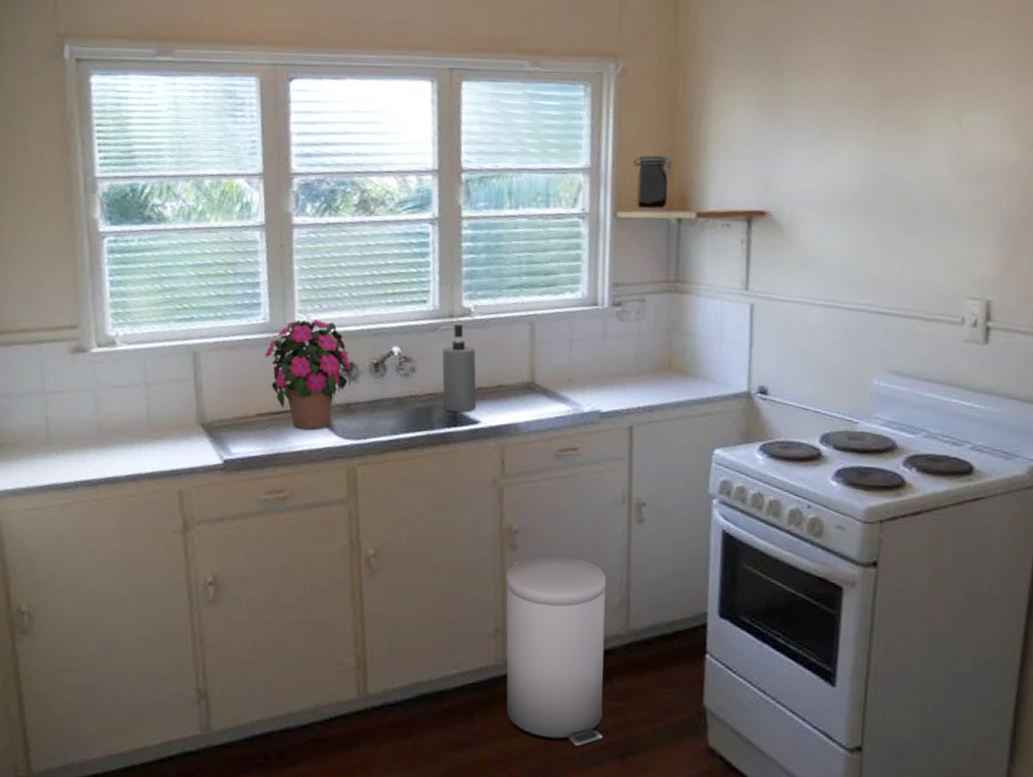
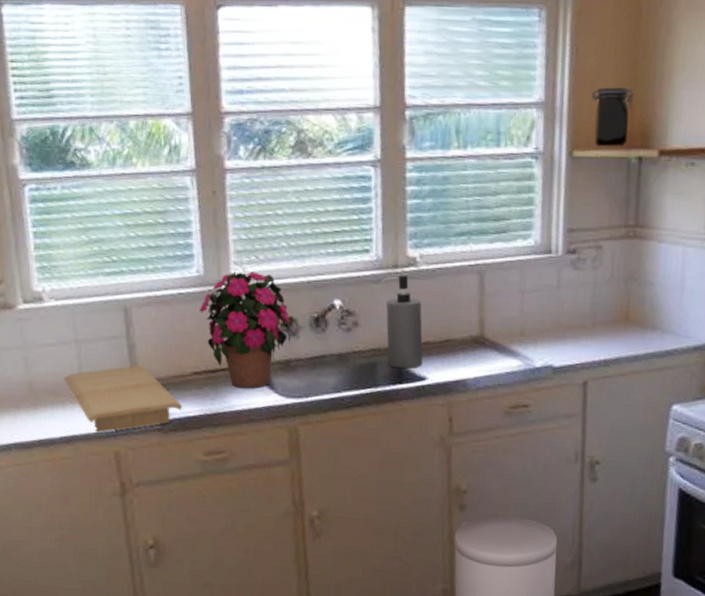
cutting board: none [132,407,246,472] -> present [64,365,183,434]

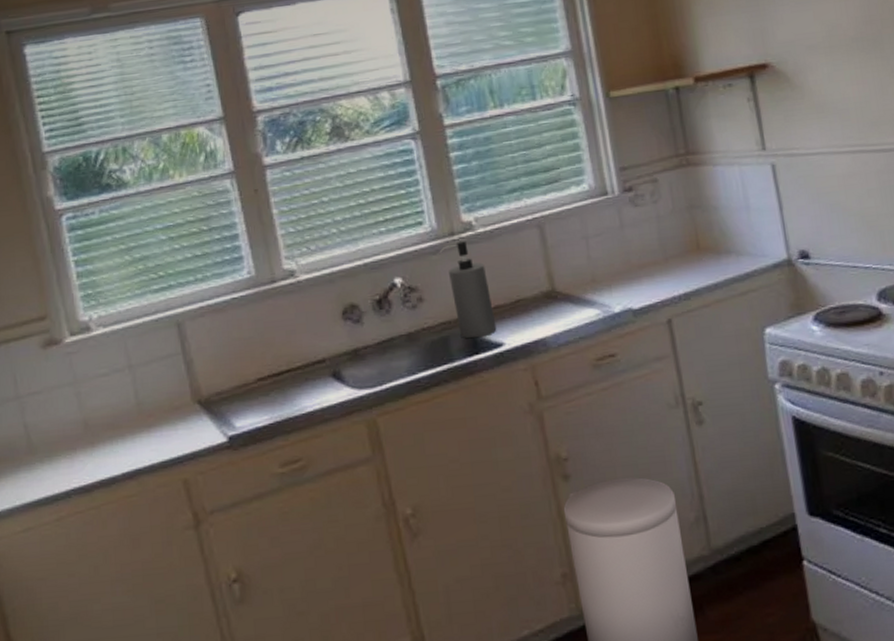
cutting board: present [64,365,183,434] -> none [120,381,251,463]
potted flower: present [200,269,294,389] -> none [256,263,358,388]
jar: present [592,87,634,147] -> none [617,23,661,84]

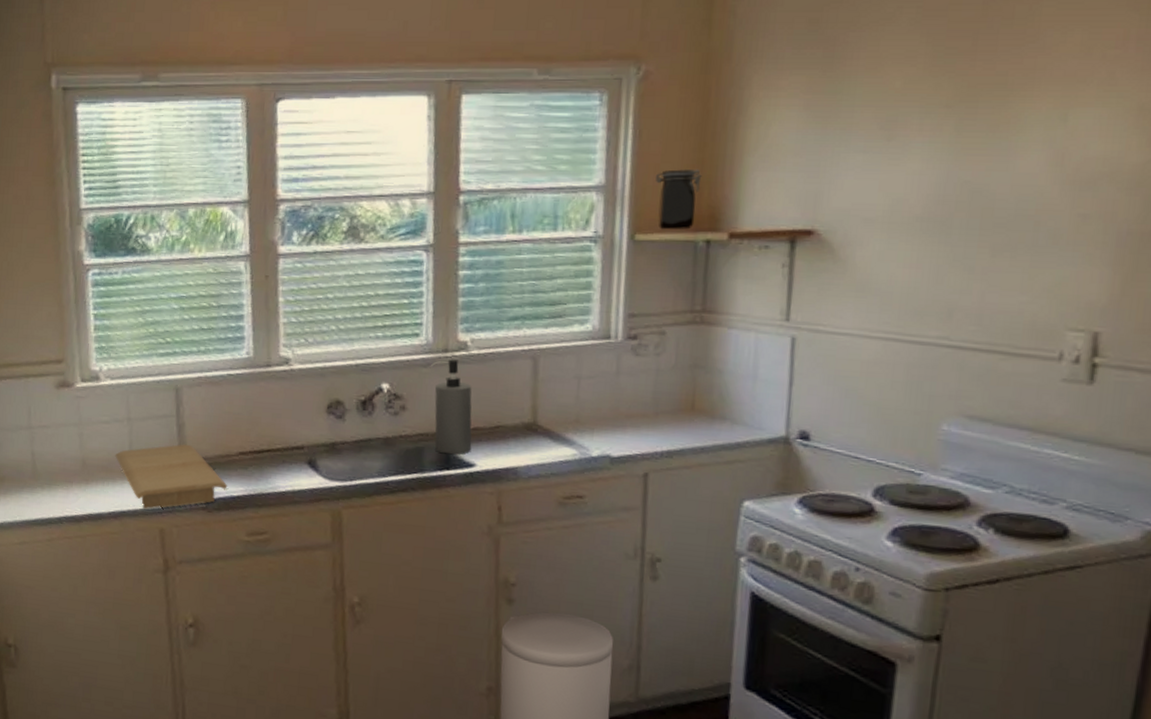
cutting board: none [120,381,251,463] -> present [115,444,228,510]
jar: none [617,23,661,84] -> present [656,168,702,230]

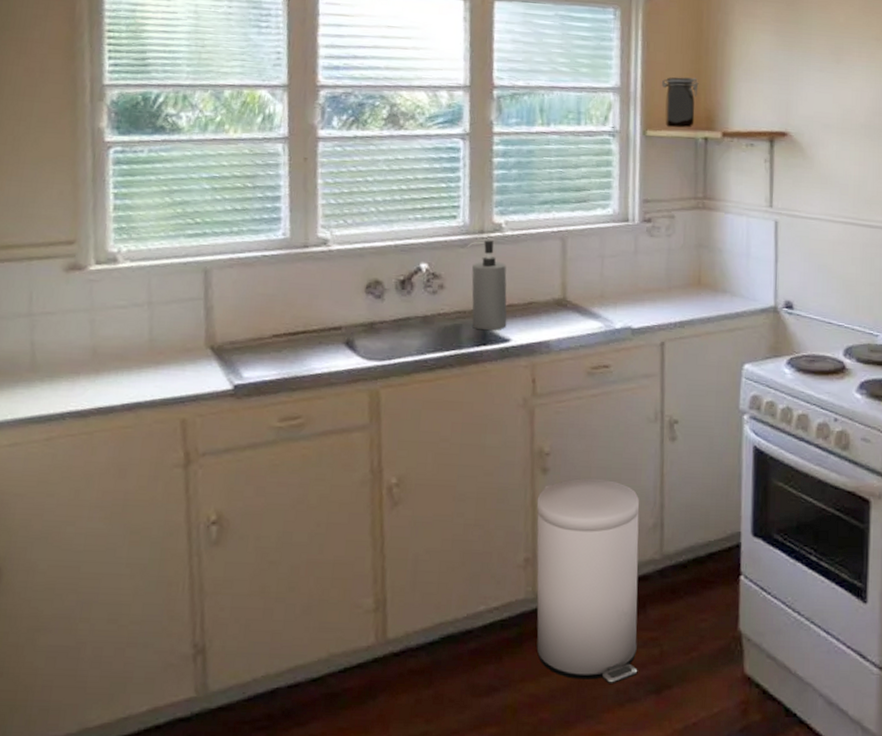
cutting board: present [115,444,228,510] -> none [132,328,259,400]

